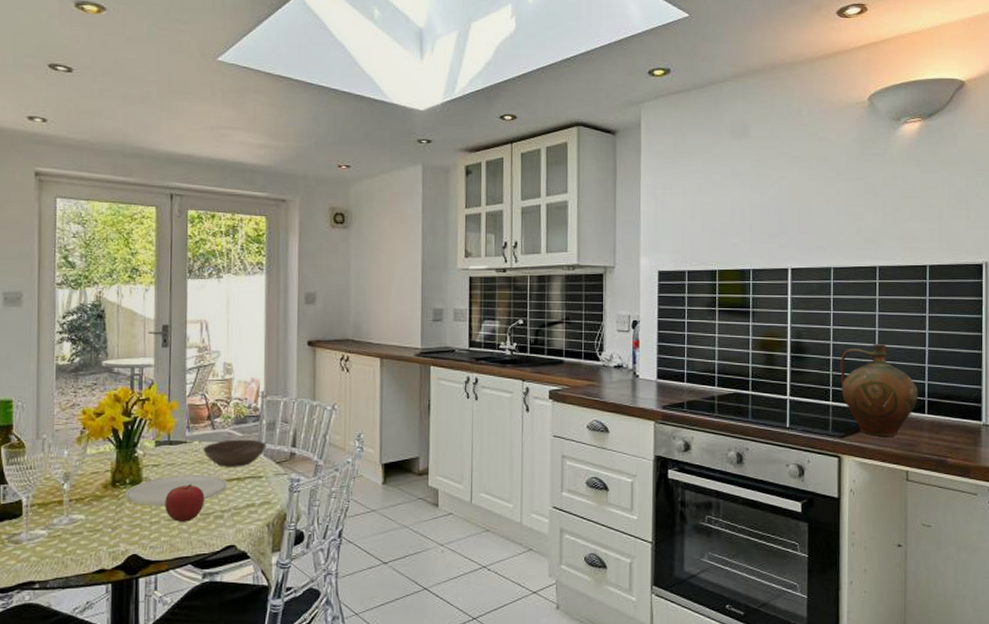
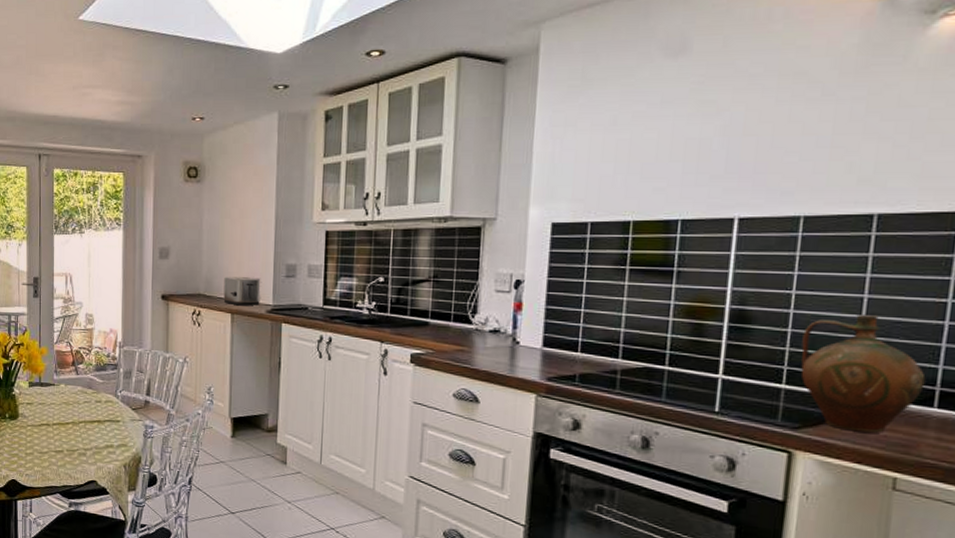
plate: present [125,474,228,506] -> none [5,413,90,440]
fruit: present [165,483,205,522] -> none [37,422,70,456]
bowl: present [203,439,267,467] -> none [68,385,124,411]
toaster: none [372,321,409,350] -> present [223,277,261,306]

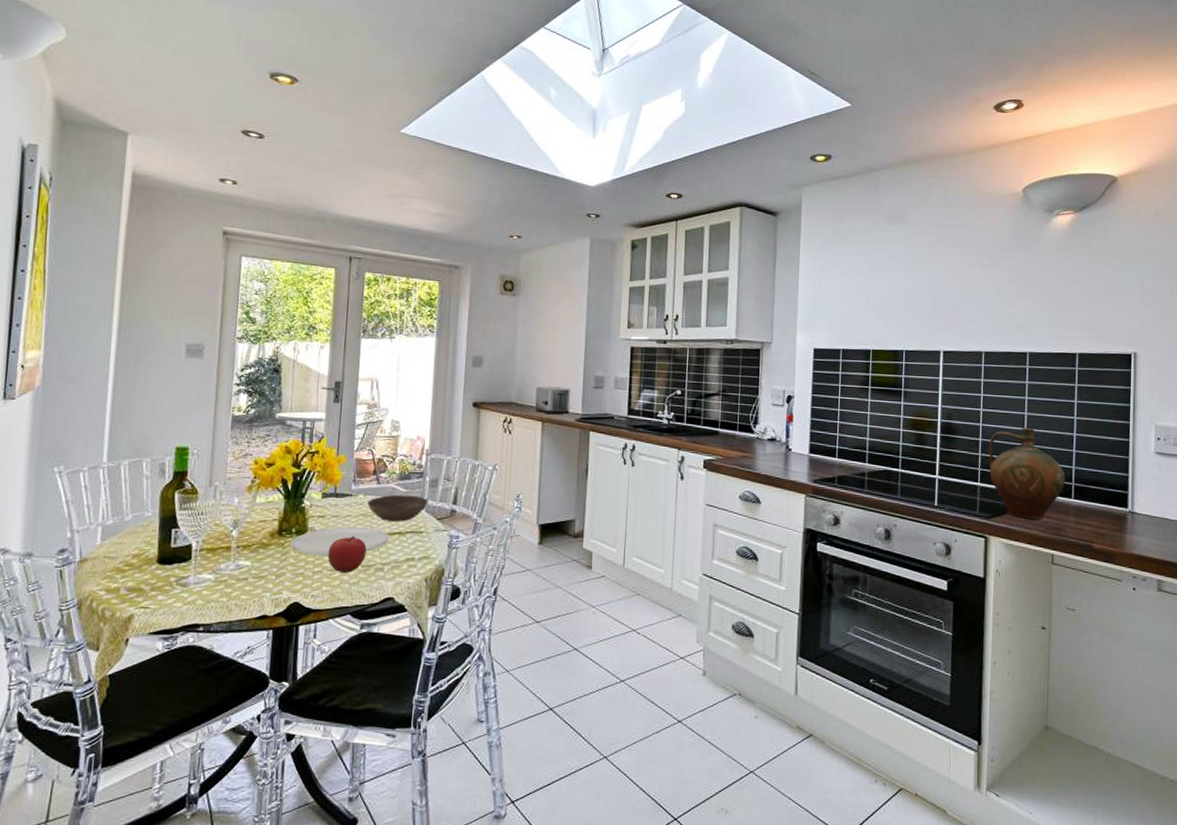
plate: none [5,413,90,440] -> present [290,526,390,556]
fruit: none [37,422,70,456] -> present [328,535,367,573]
bowl: none [68,385,124,411] -> present [367,494,429,522]

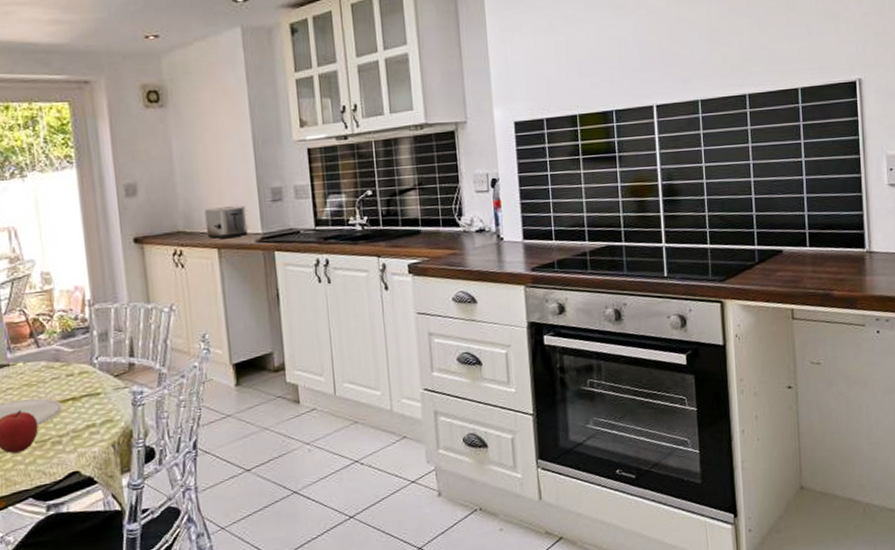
bowl: present [367,494,429,522] -> none [29,353,101,388]
ceramic jug: present [989,428,1066,520] -> none [715,177,799,276]

